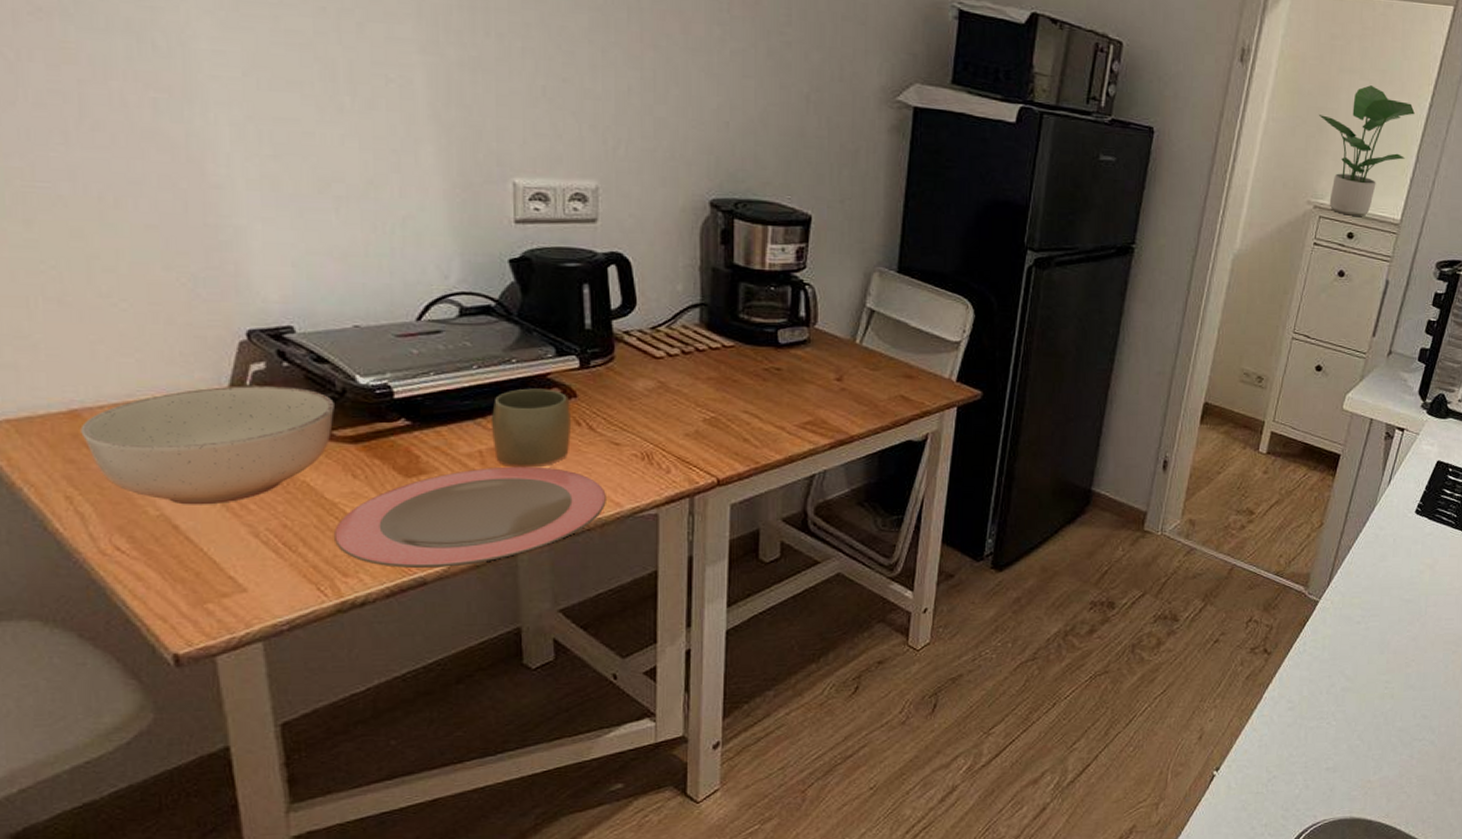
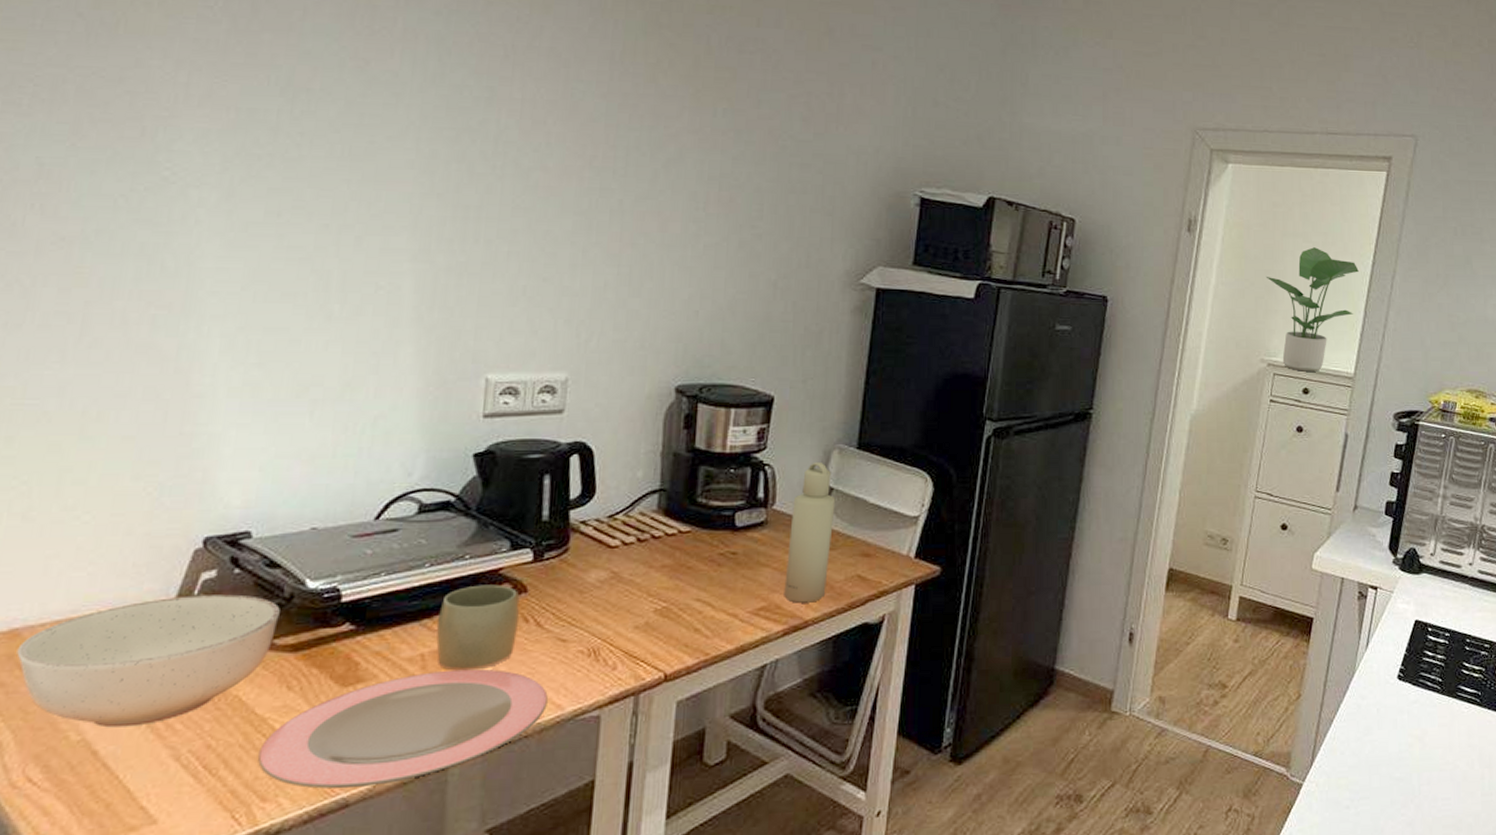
bottle: none [829,283,877,419] -> present [784,461,836,603]

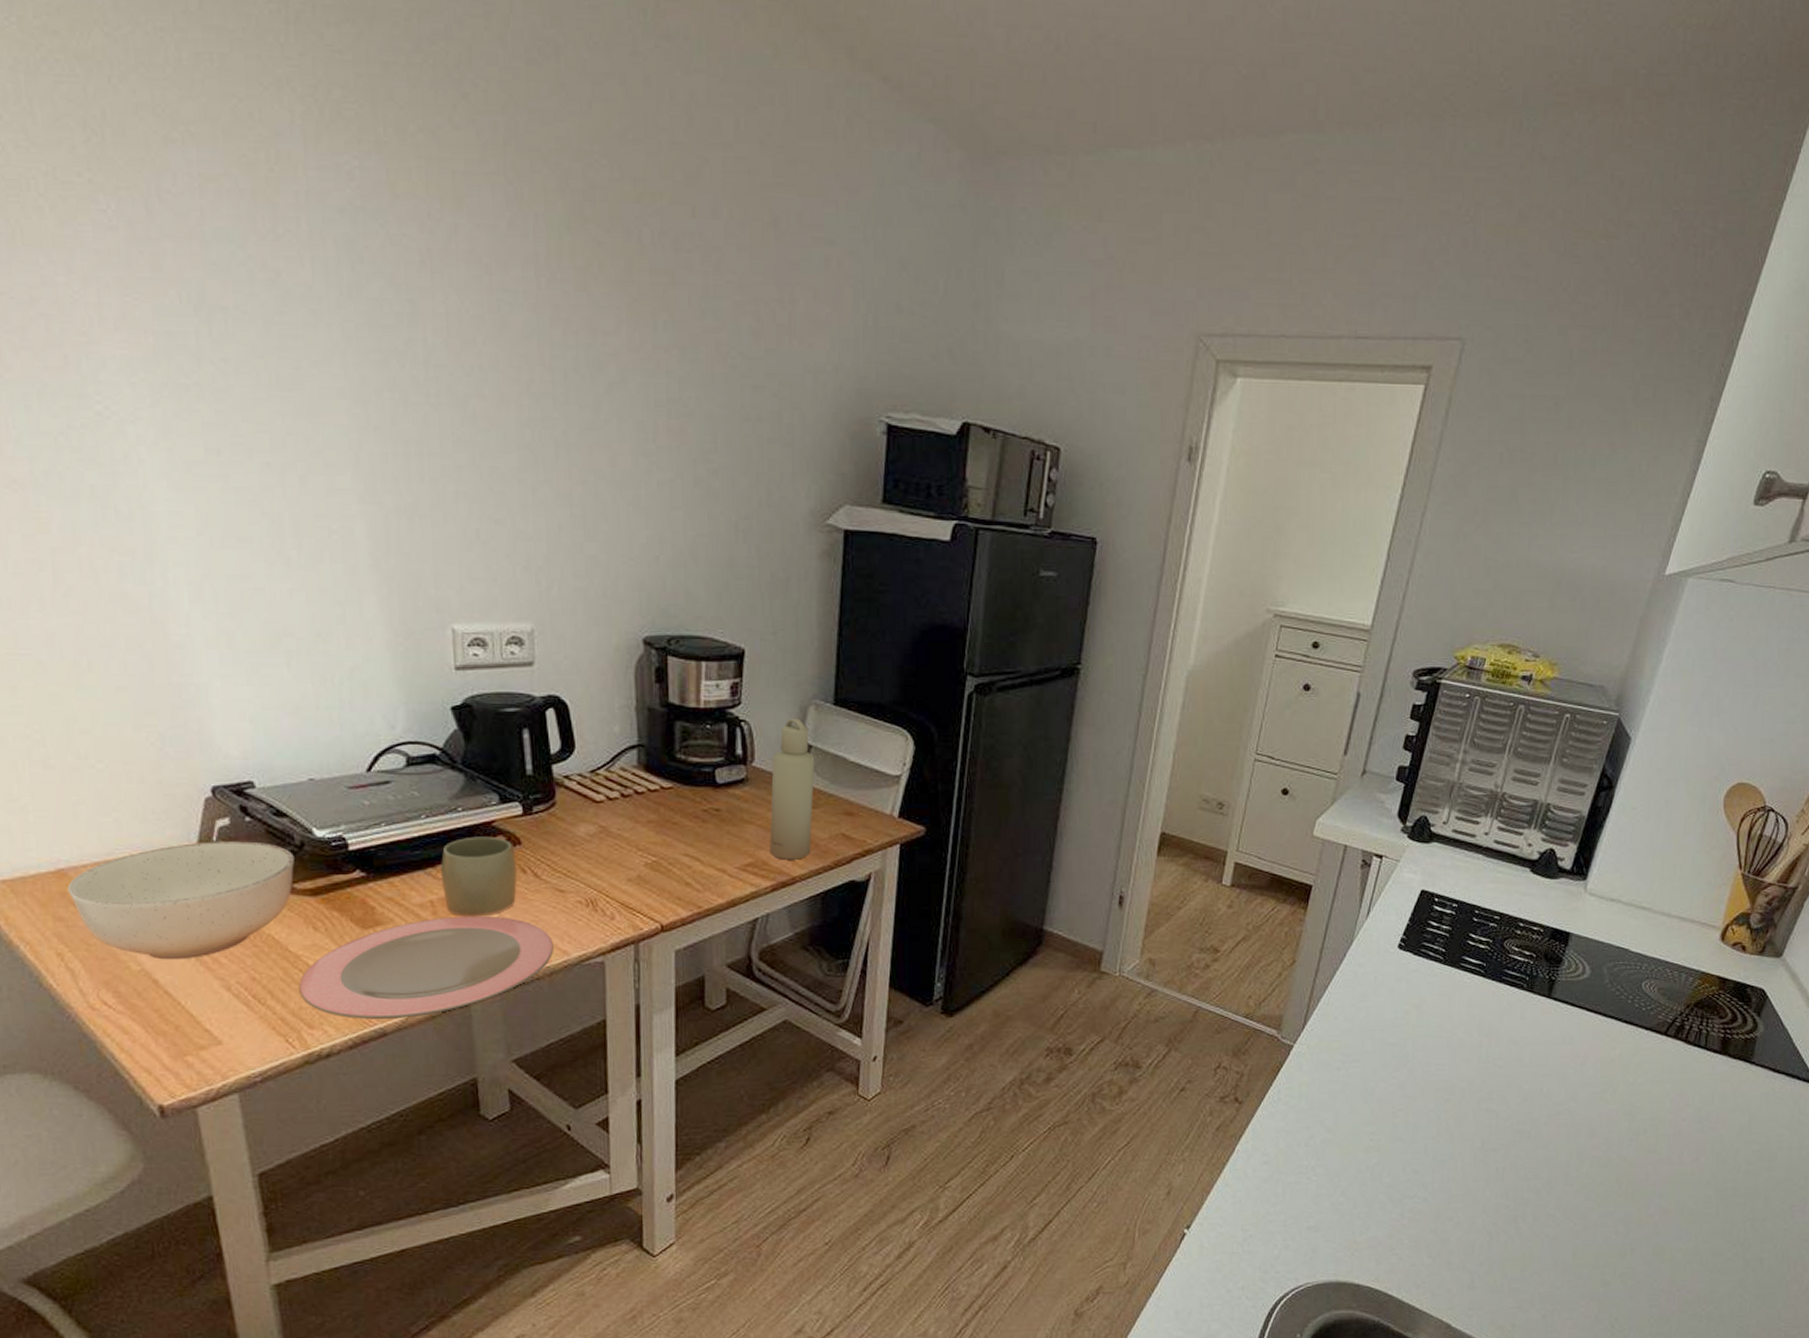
potted plant: present [1265,247,1359,372] -> none [1275,479,1384,623]

